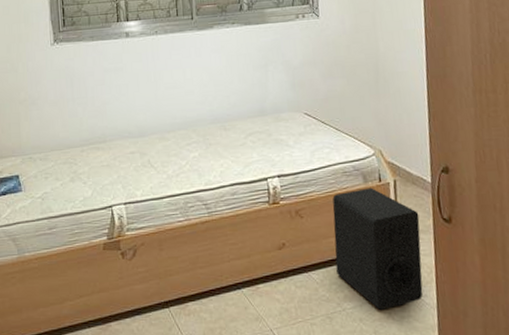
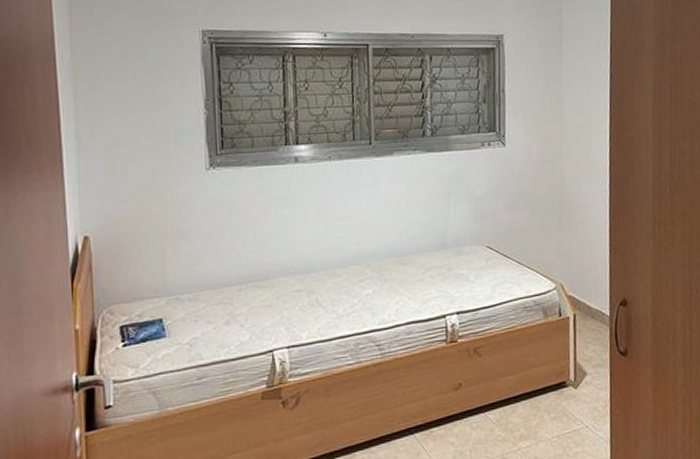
speaker: present [332,187,423,310] -> none [512,322,598,447]

